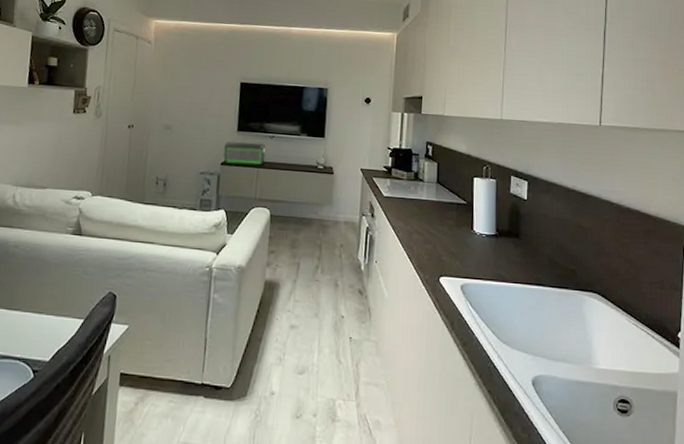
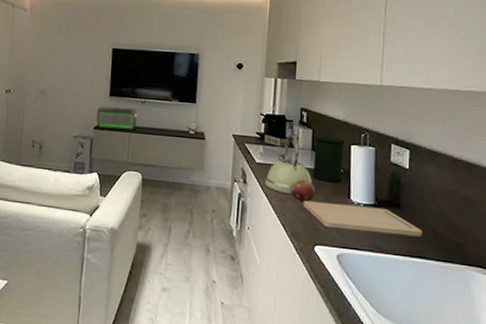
kettle: none [390,168,438,227] -> present [263,135,313,195]
fruit: none [416,211,441,234] -> present [290,179,316,202]
cutting board: none [429,232,540,265] -> present [303,200,422,237]
canister: none [437,169,468,215] -> present [312,136,345,184]

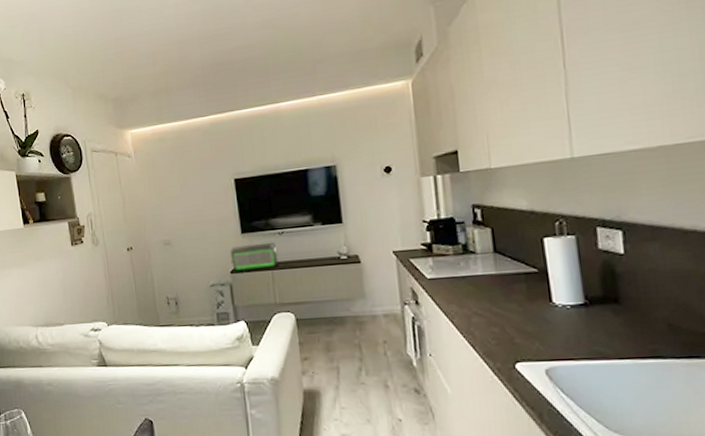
kettle: present [263,135,313,195] -> none [440,238,502,310]
fruit: present [290,179,316,202] -> none [474,288,507,314]
cutting board: present [303,200,422,237] -> none [493,306,654,340]
canister: present [312,136,345,184] -> none [496,232,538,288]

